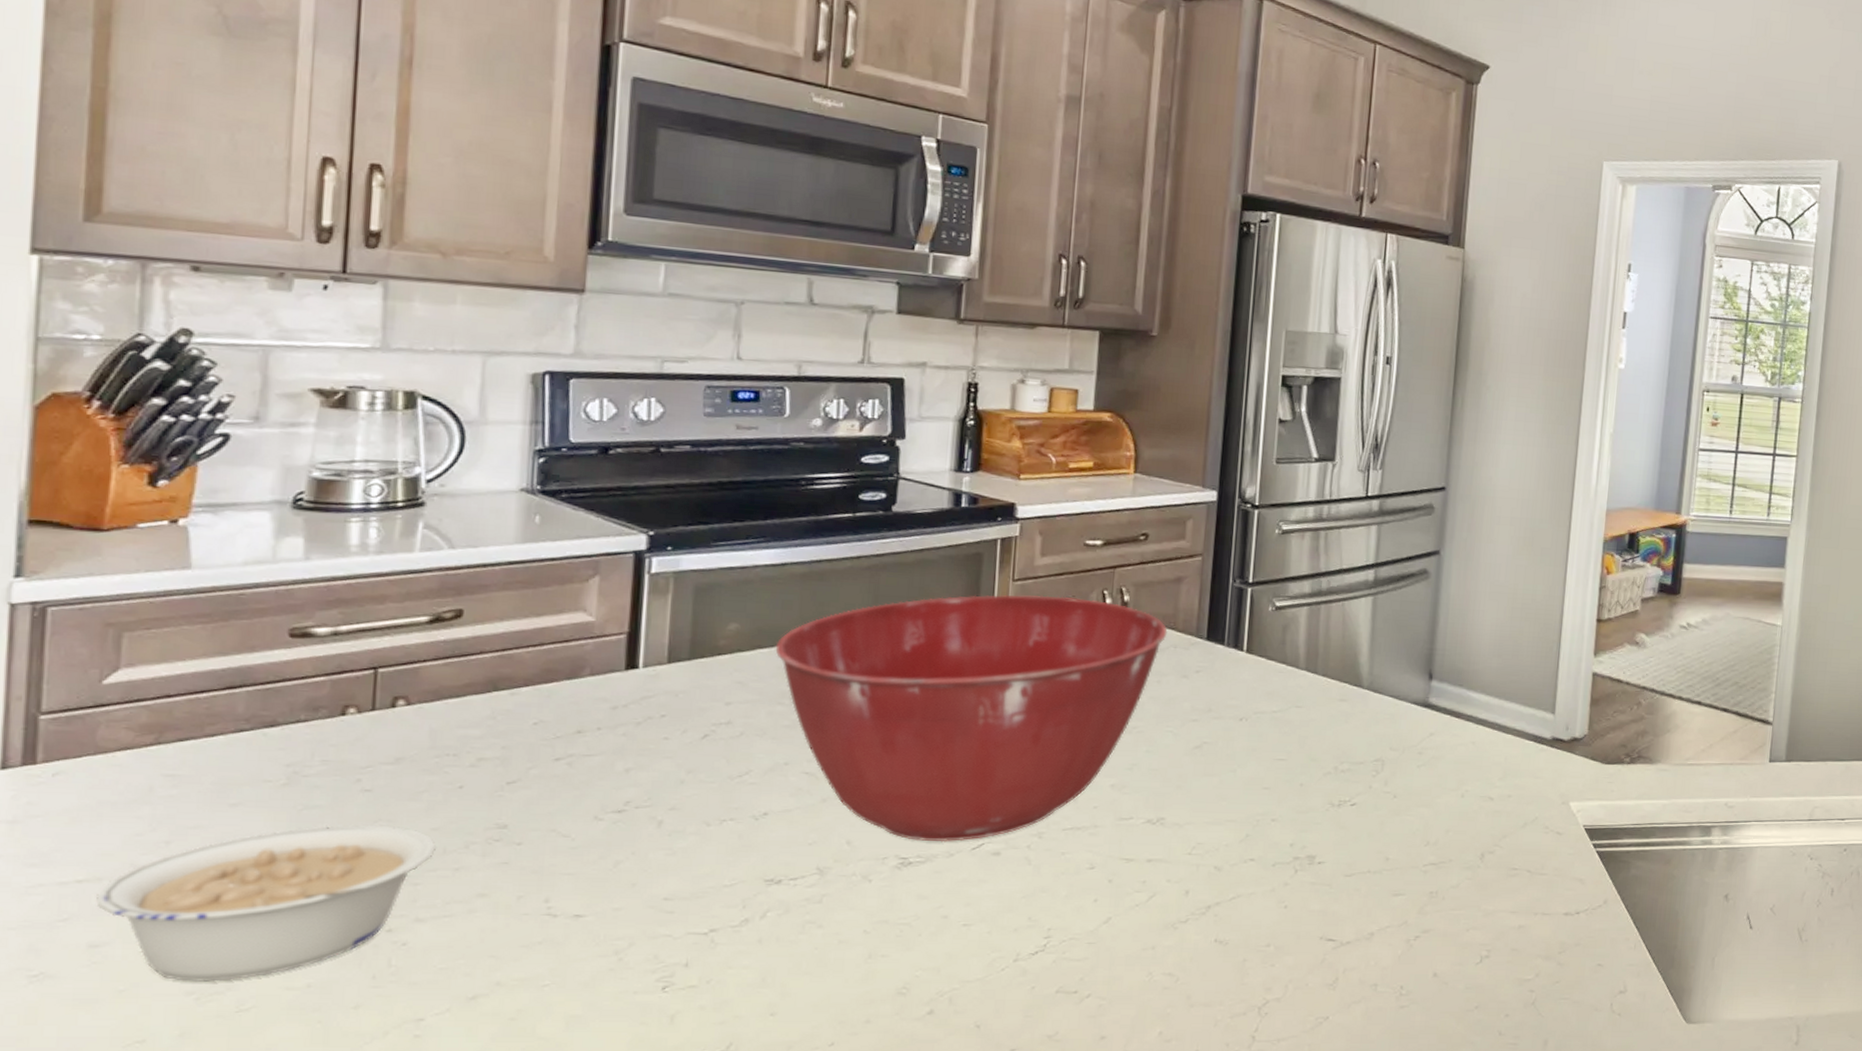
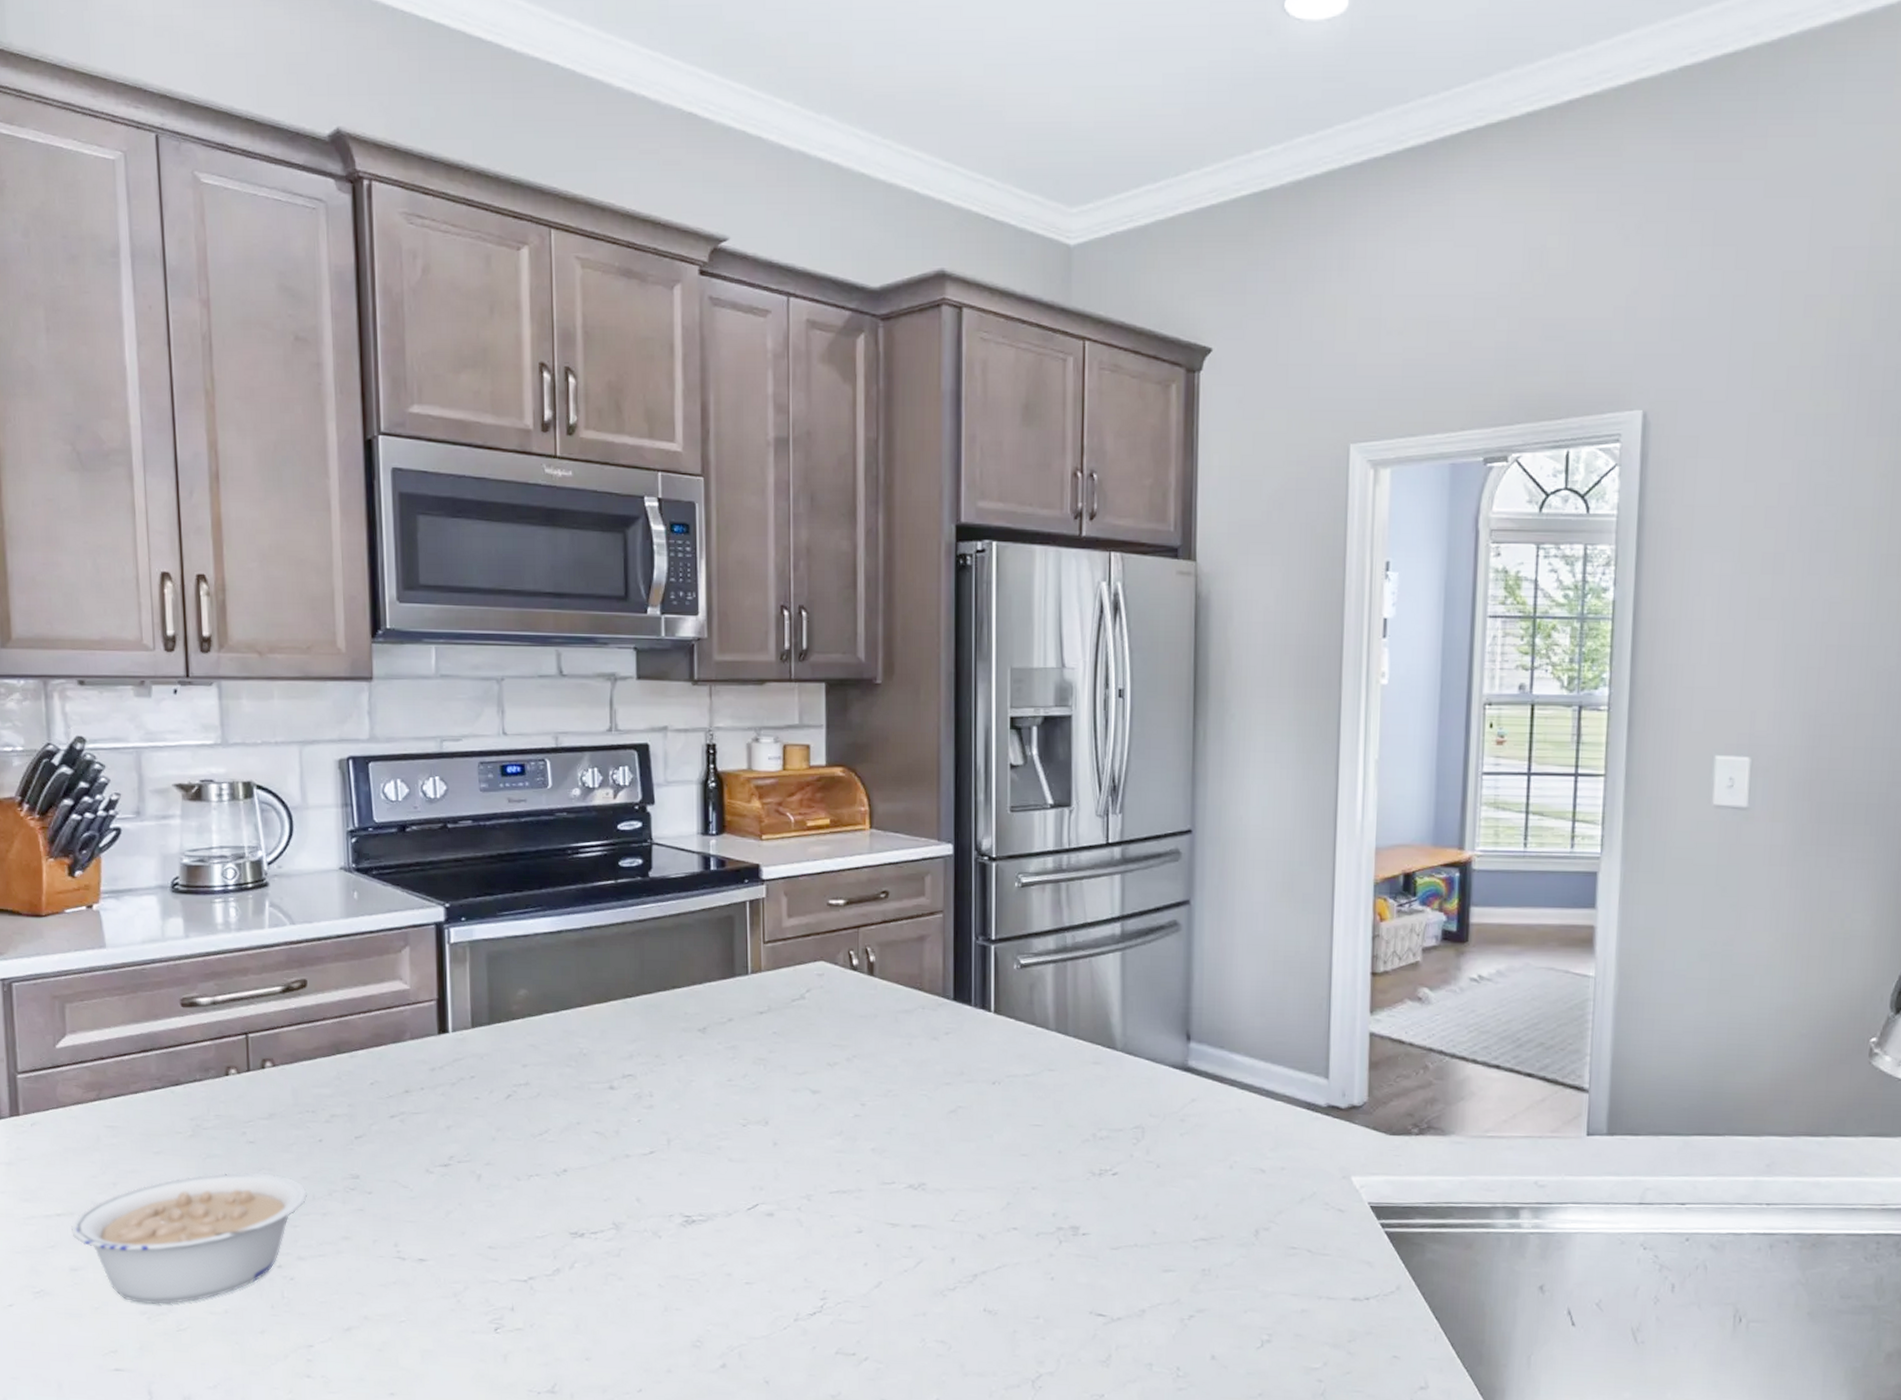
mixing bowl: present [775,594,1168,842] -> none [559,957,915,1202]

